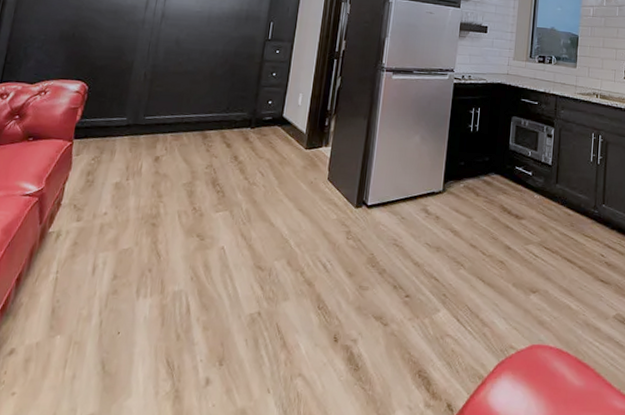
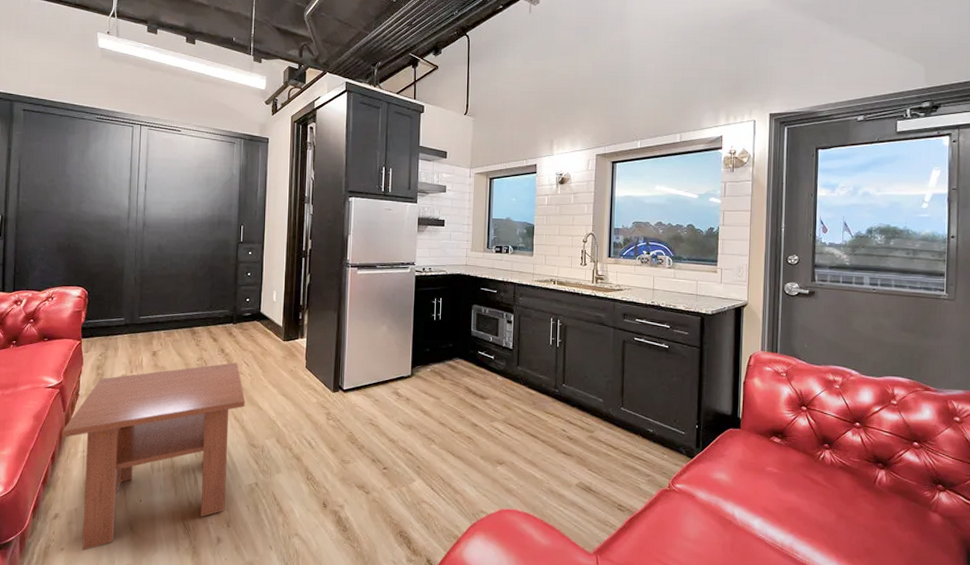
coffee table: none [32,171,256,396] -> present [61,362,245,551]

